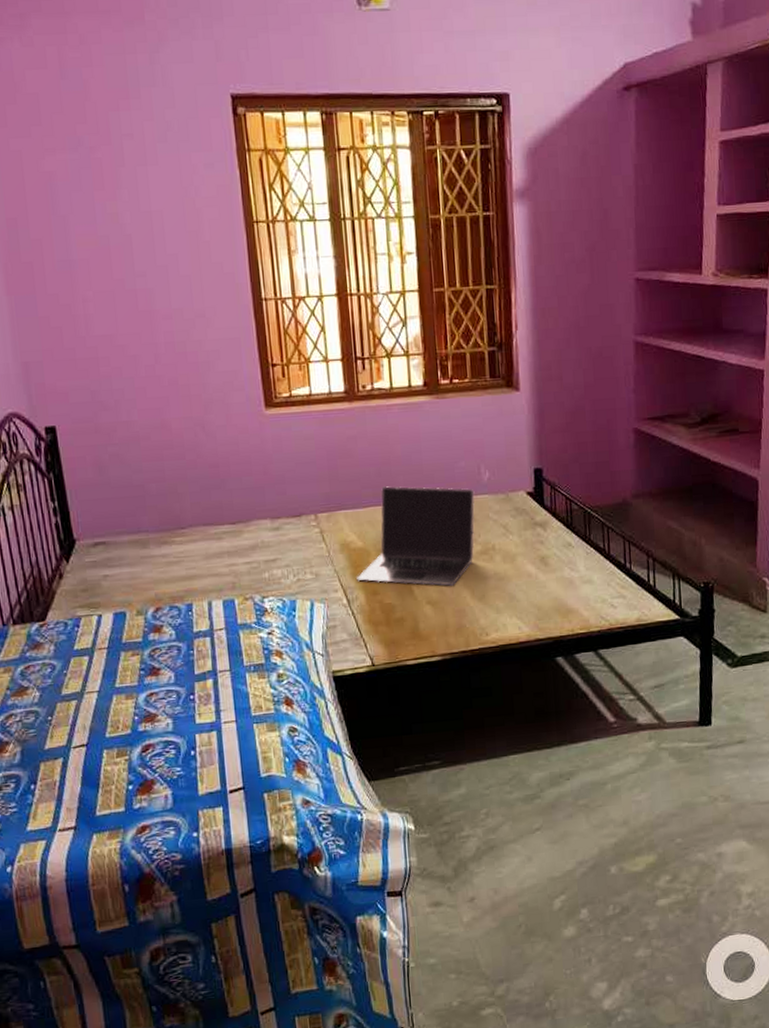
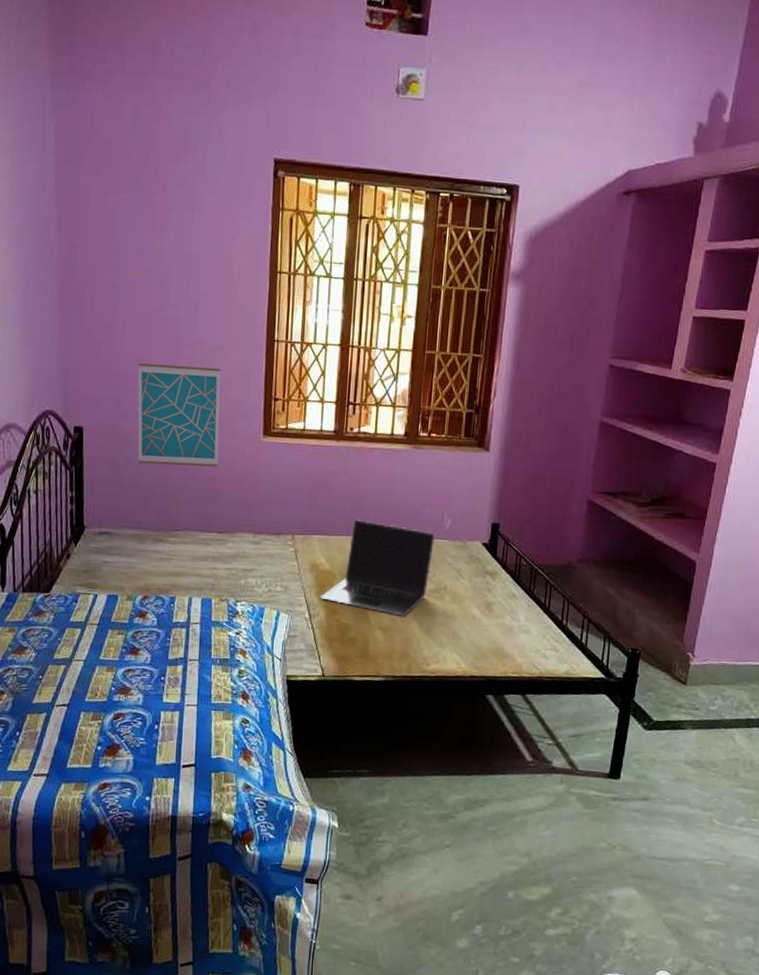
wall art: none [109,338,219,459] -> present [137,363,221,467]

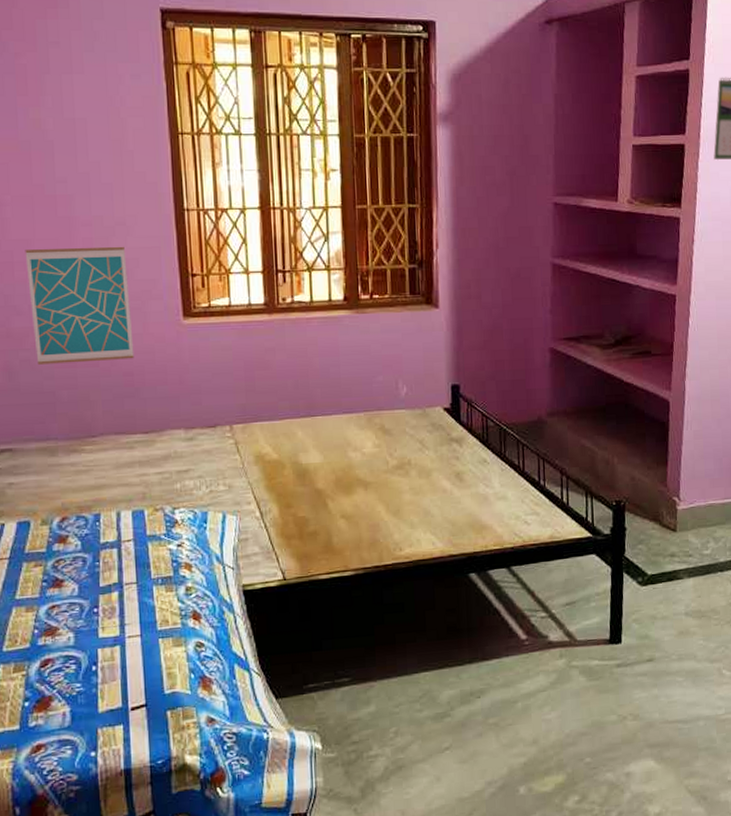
laptop: present [320,518,436,616] -> none [270,398,392,500]

